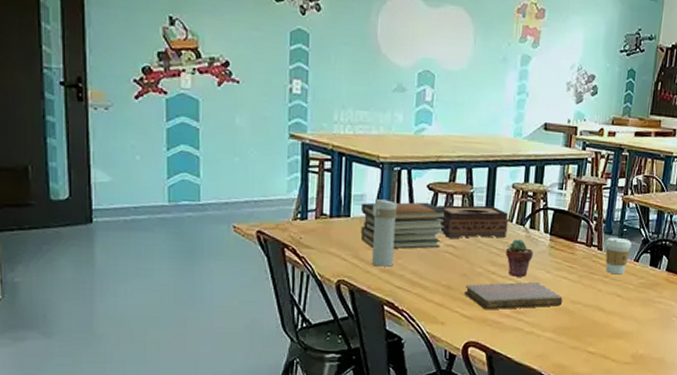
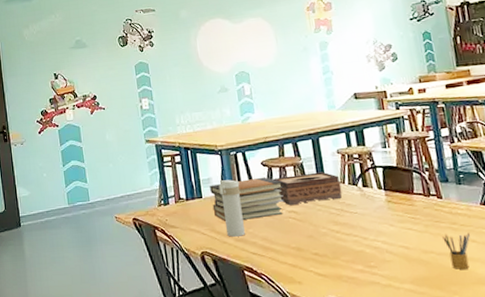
notebook: present [464,281,563,310] -> none [313,235,414,267]
potted succulent: present [506,239,534,277] -> none [345,198,373,233]
pencil box: none [592,286,617,322] -> present [442,232,470,270]
coffee cup: present [605,237,632,275] -> none [444,184,474,221]

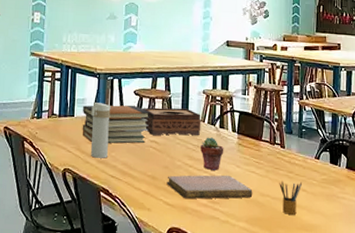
notebook: none [313,235,414,267] -> present [167,175,253,199]
potted succulent: none [345,198,373,233] -> present [200,137,224,170]

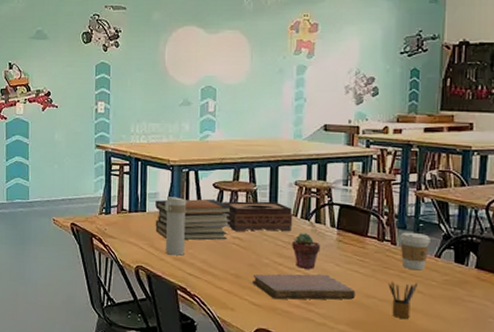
coffee cup: none [288,136,311,171] -> present [400,232,430,271]

